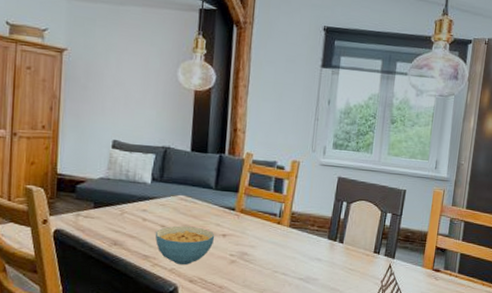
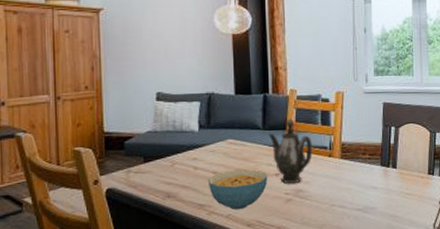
teapot: none [220,181,263,246] -> present [268,118,313,184]

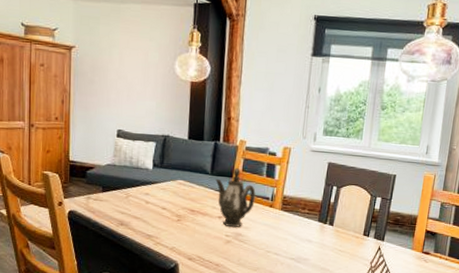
cereal bowl: present [207,169,268,210] -> none [157,208,212,244]

